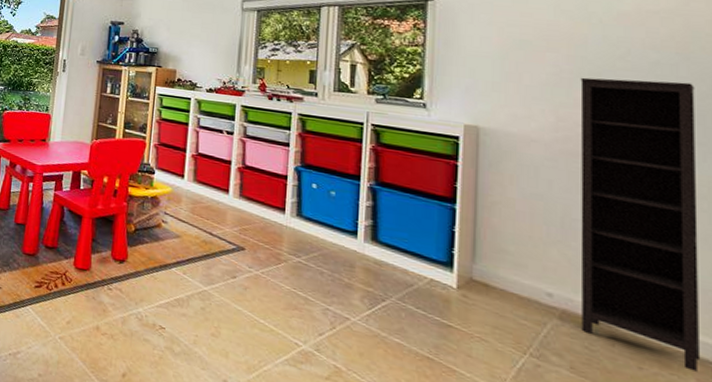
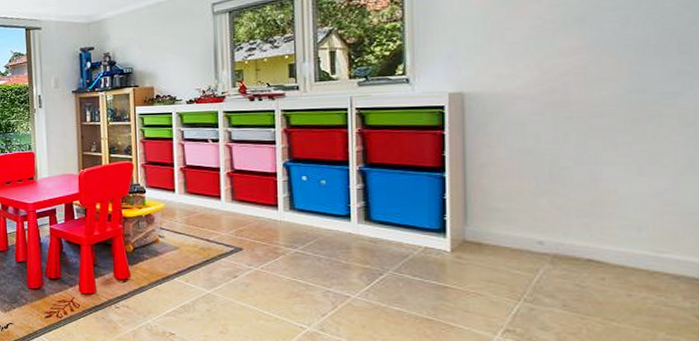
bookcase: present [580,77,699,372] -> none [564,12,686,290]

